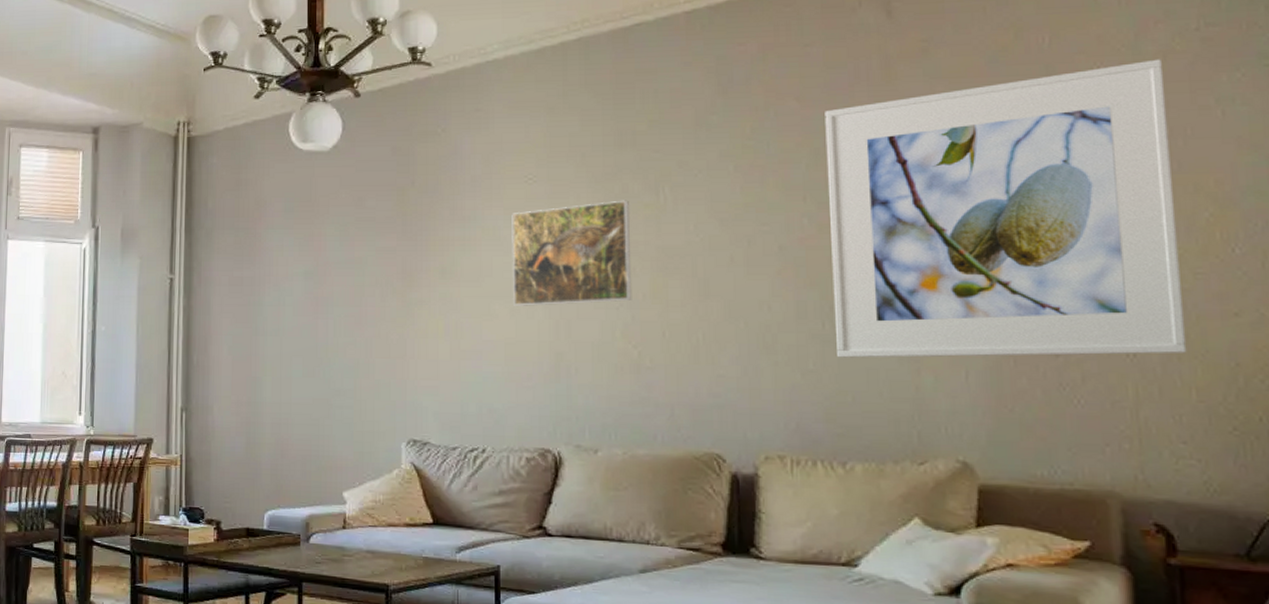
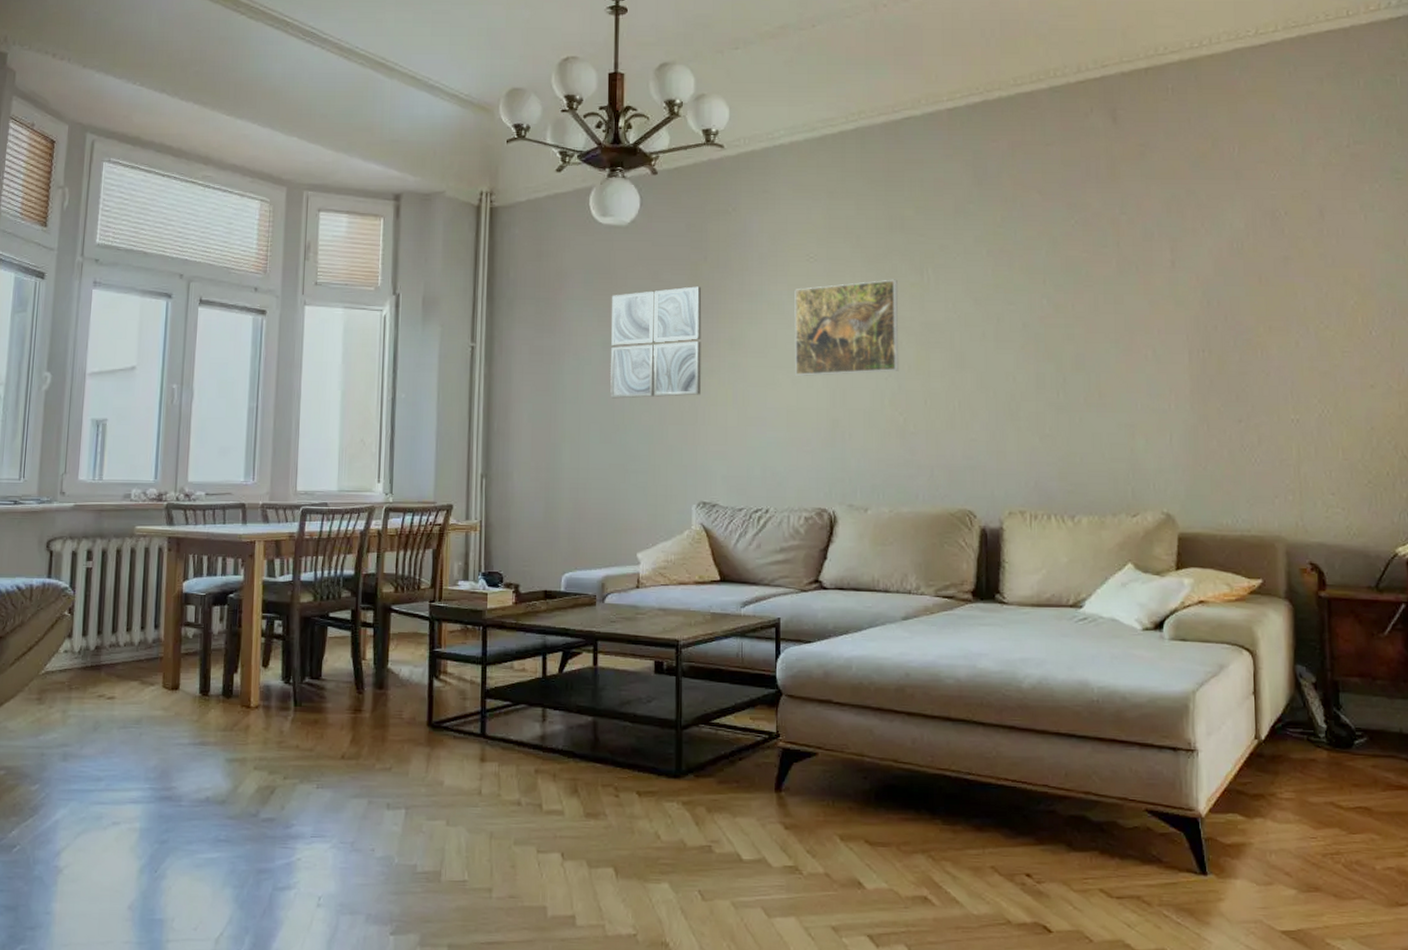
wall art: none [313,212,410,331] -> present [610,286,702,399]
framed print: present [825,59,1187,358] -> none [1062,170,1336,424]

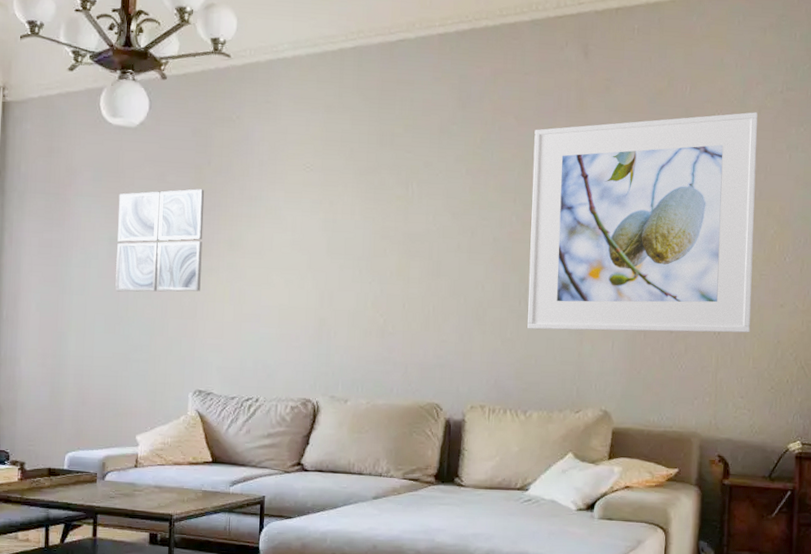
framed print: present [794,279,899,377] -> none [287,191,386,279]
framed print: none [1062,170,1336,424] -> present [527,112,758,333]

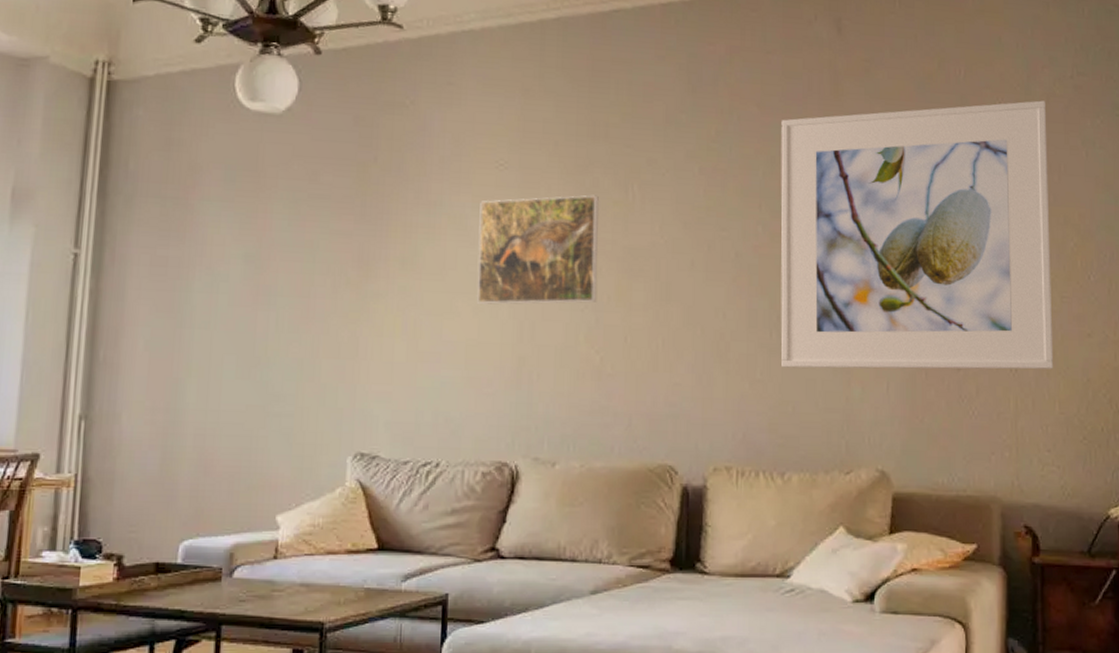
wall art: present [115,189,205,292] -> none [251,191,370,325]
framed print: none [287,191,386,279] -> present [476,195,600,306]

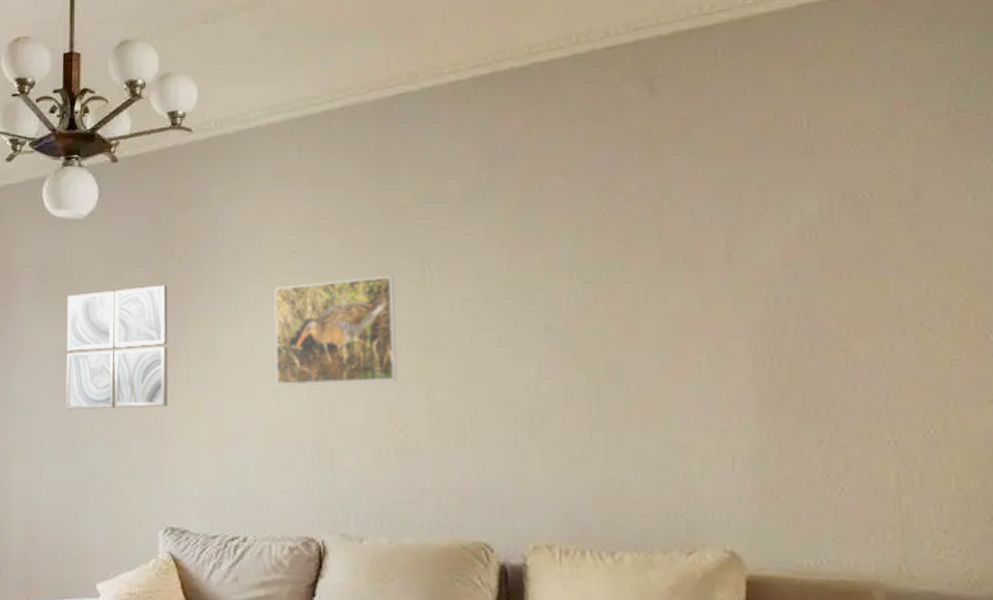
wall art: none [251,191,370,325] -> present [66,285,168,410]
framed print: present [780,100,1054,370] -> none [590,143,946,444]

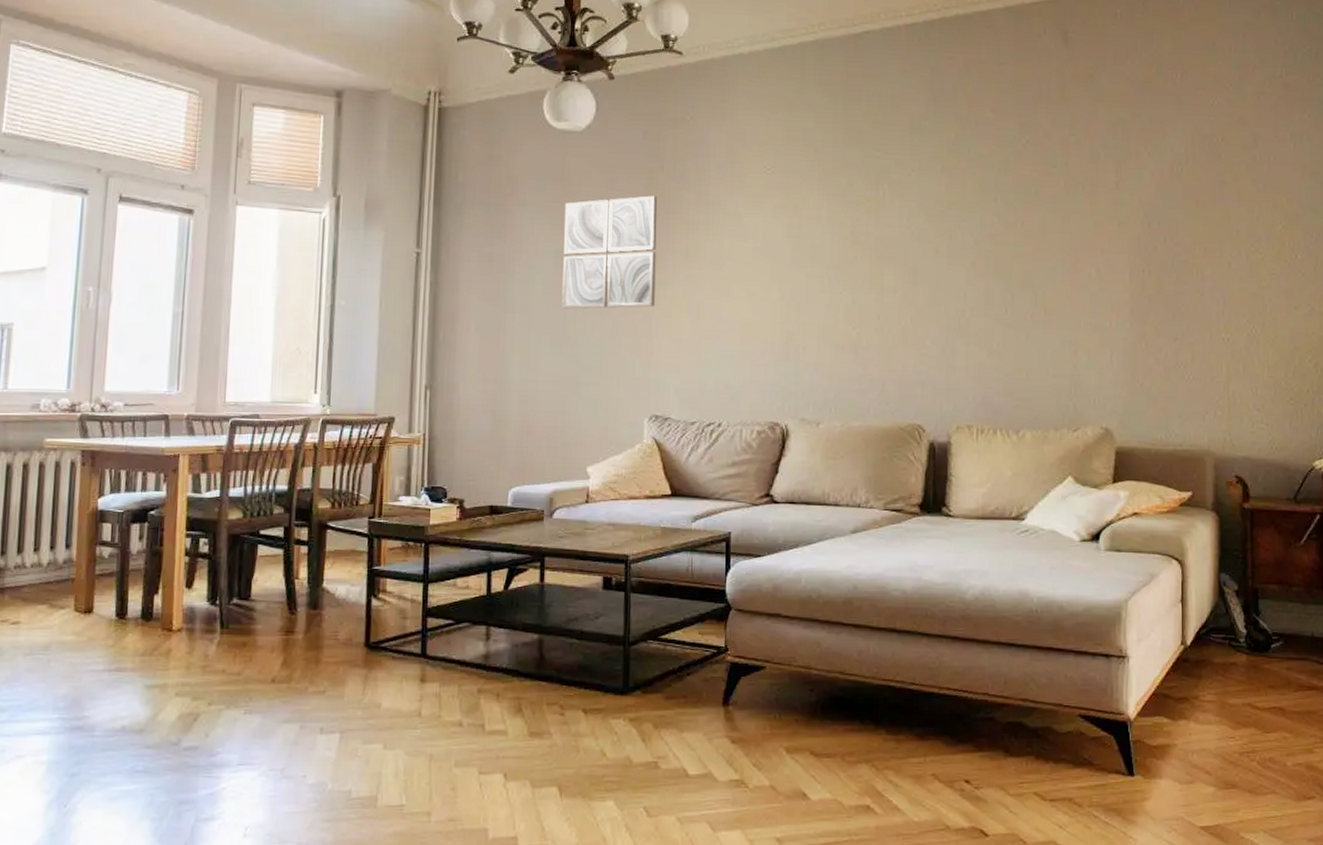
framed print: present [274,276,398,387] -> none [749,193,855,290]

